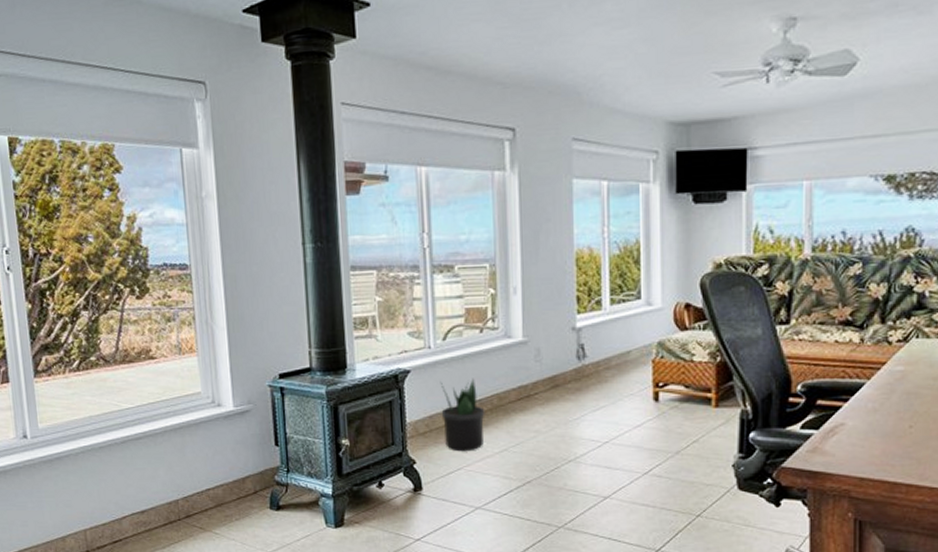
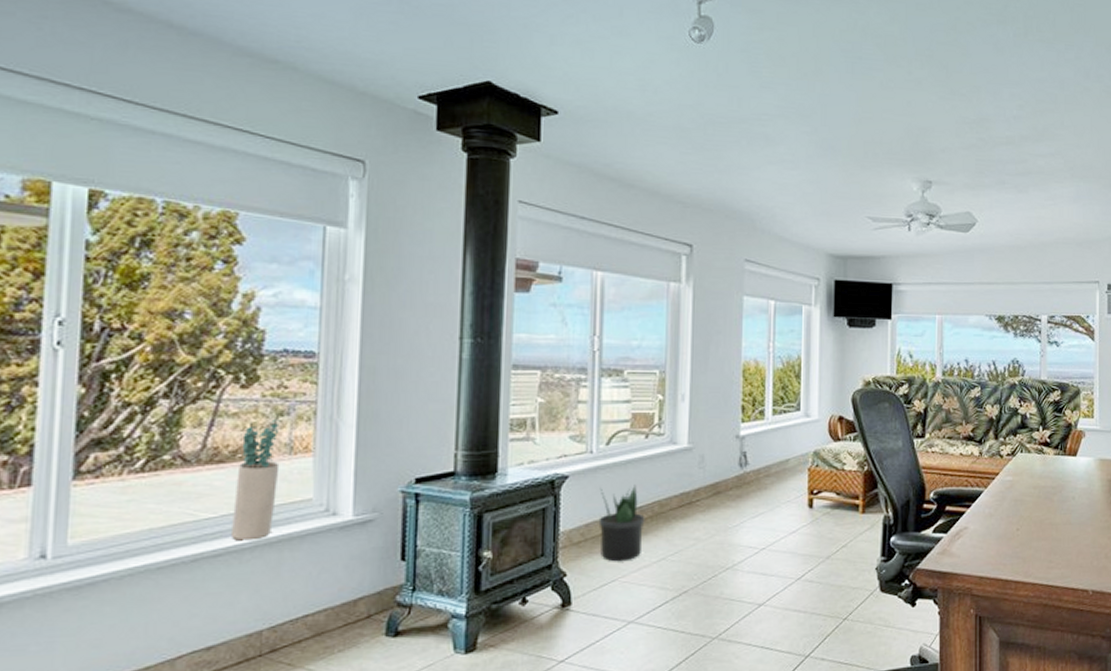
vase: none [143,320,175,427] -> present [232,413,280,541]

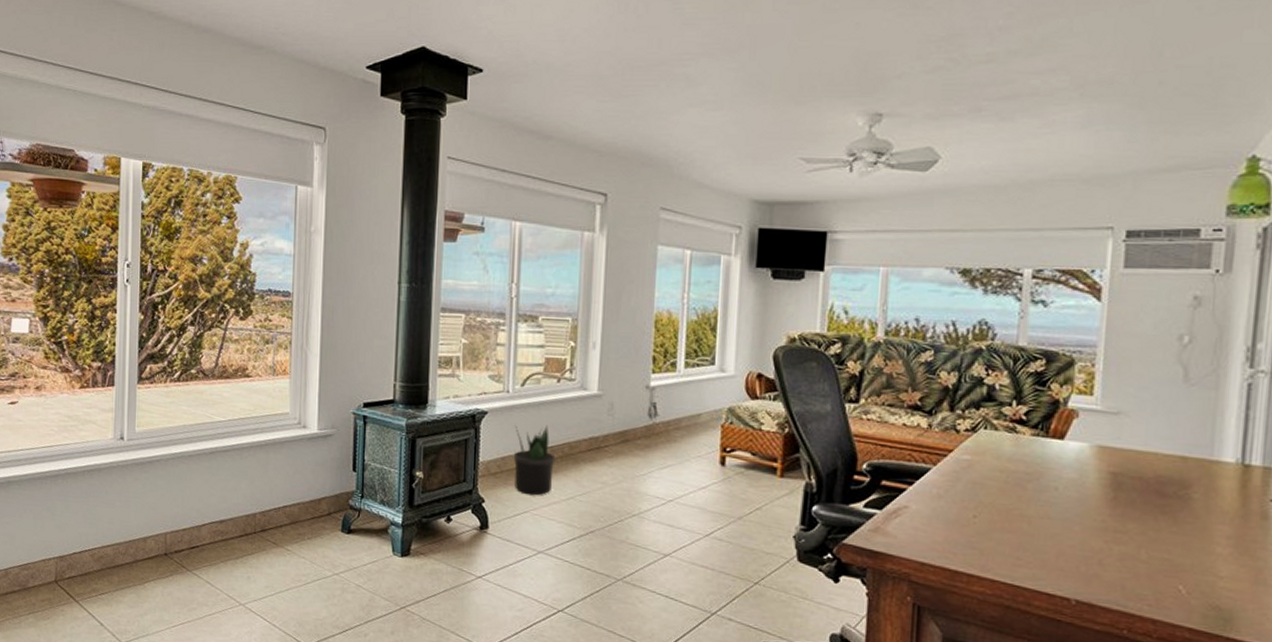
vase: present [232,413,280,541] -> none [235,341,267,442]

